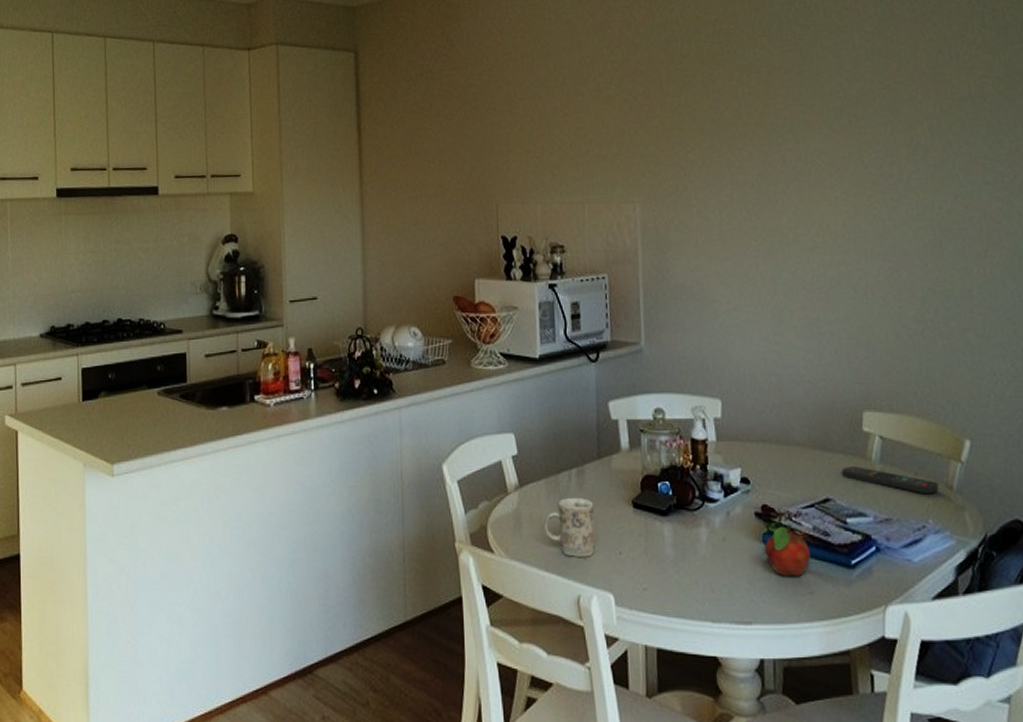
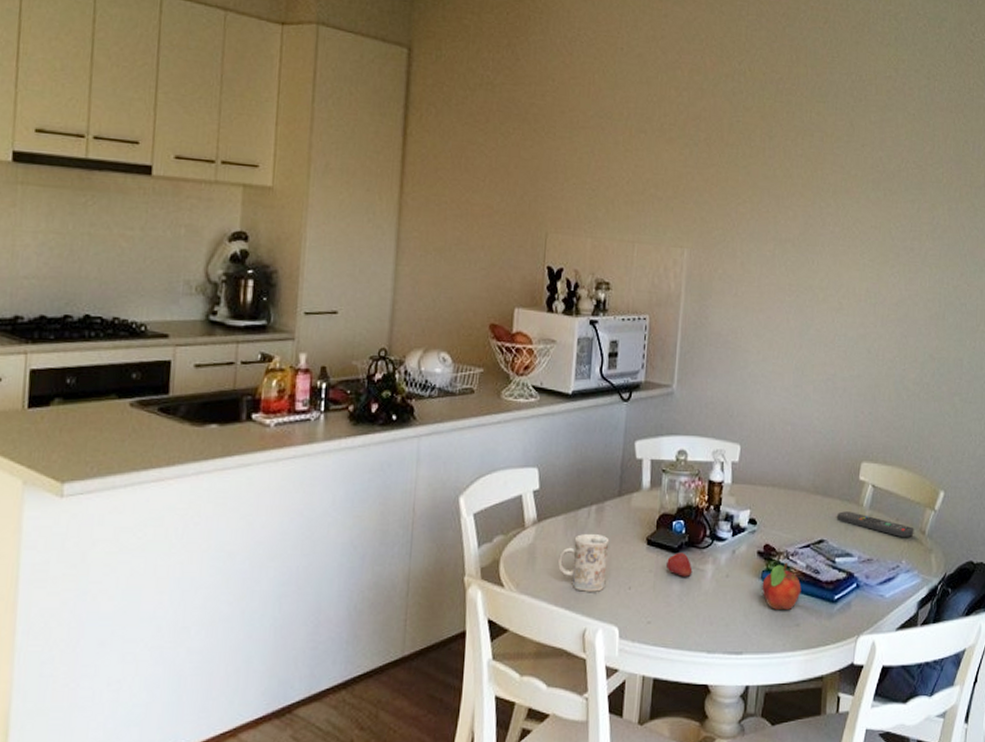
fruit: none [656,515,685,541] -> present [667,553,693,577]

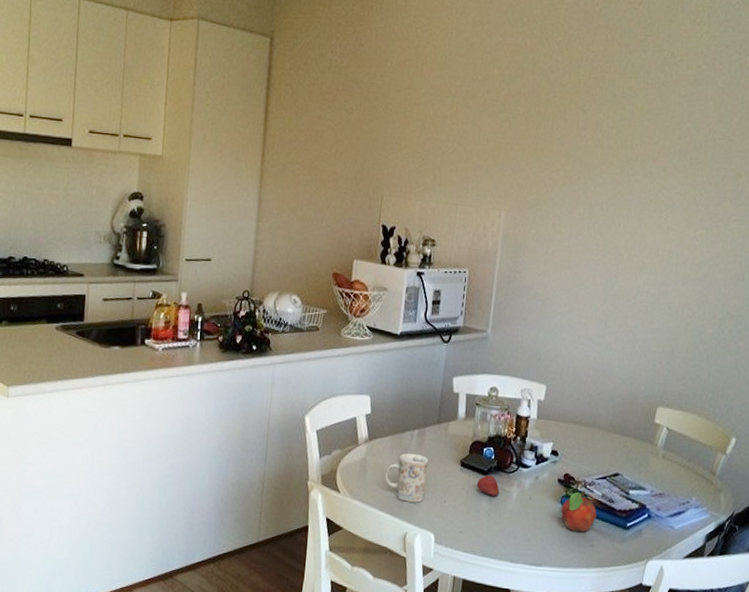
remote control: present [837,511,914,538] -> none [632,449,705,478]

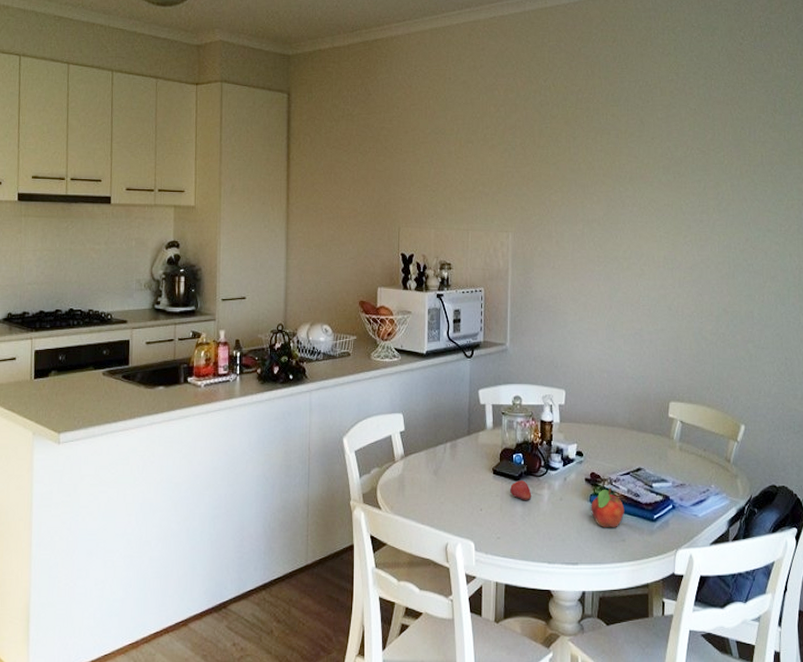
mug: present [385,453,429,503] -> none [423,466,463,513]

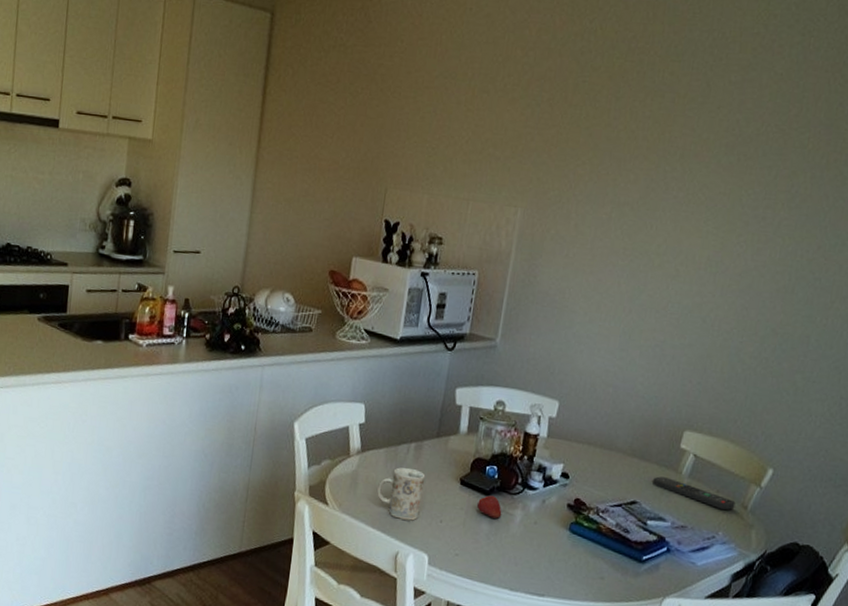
mug: none [423,466,463,513] -> present [377,467,426,521]
fruit: present [591,487,625,527] -> none [569,518,610,563]
remote control: none [651,444,720,466] -> present [652,476,736,511]

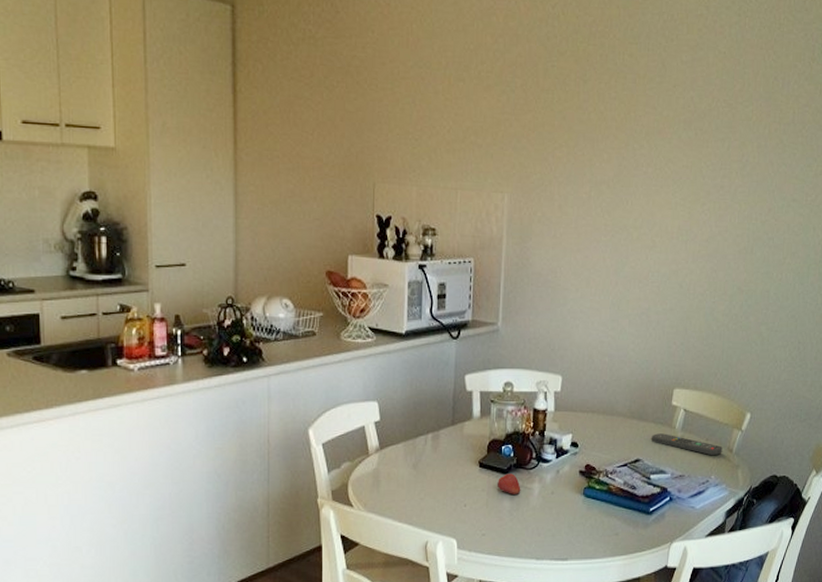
mug: present [377,467,426,521] -> none [400,459,445,509]

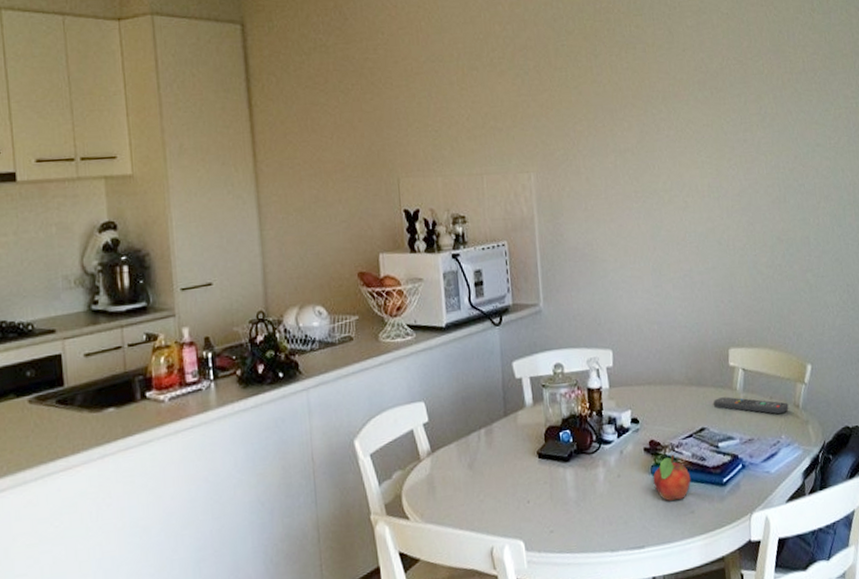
fruit: present [498,473,521,495] -> none [559,460,586,484]
fruit: none [584,480,620,521] -> present [653,454,691,501]

